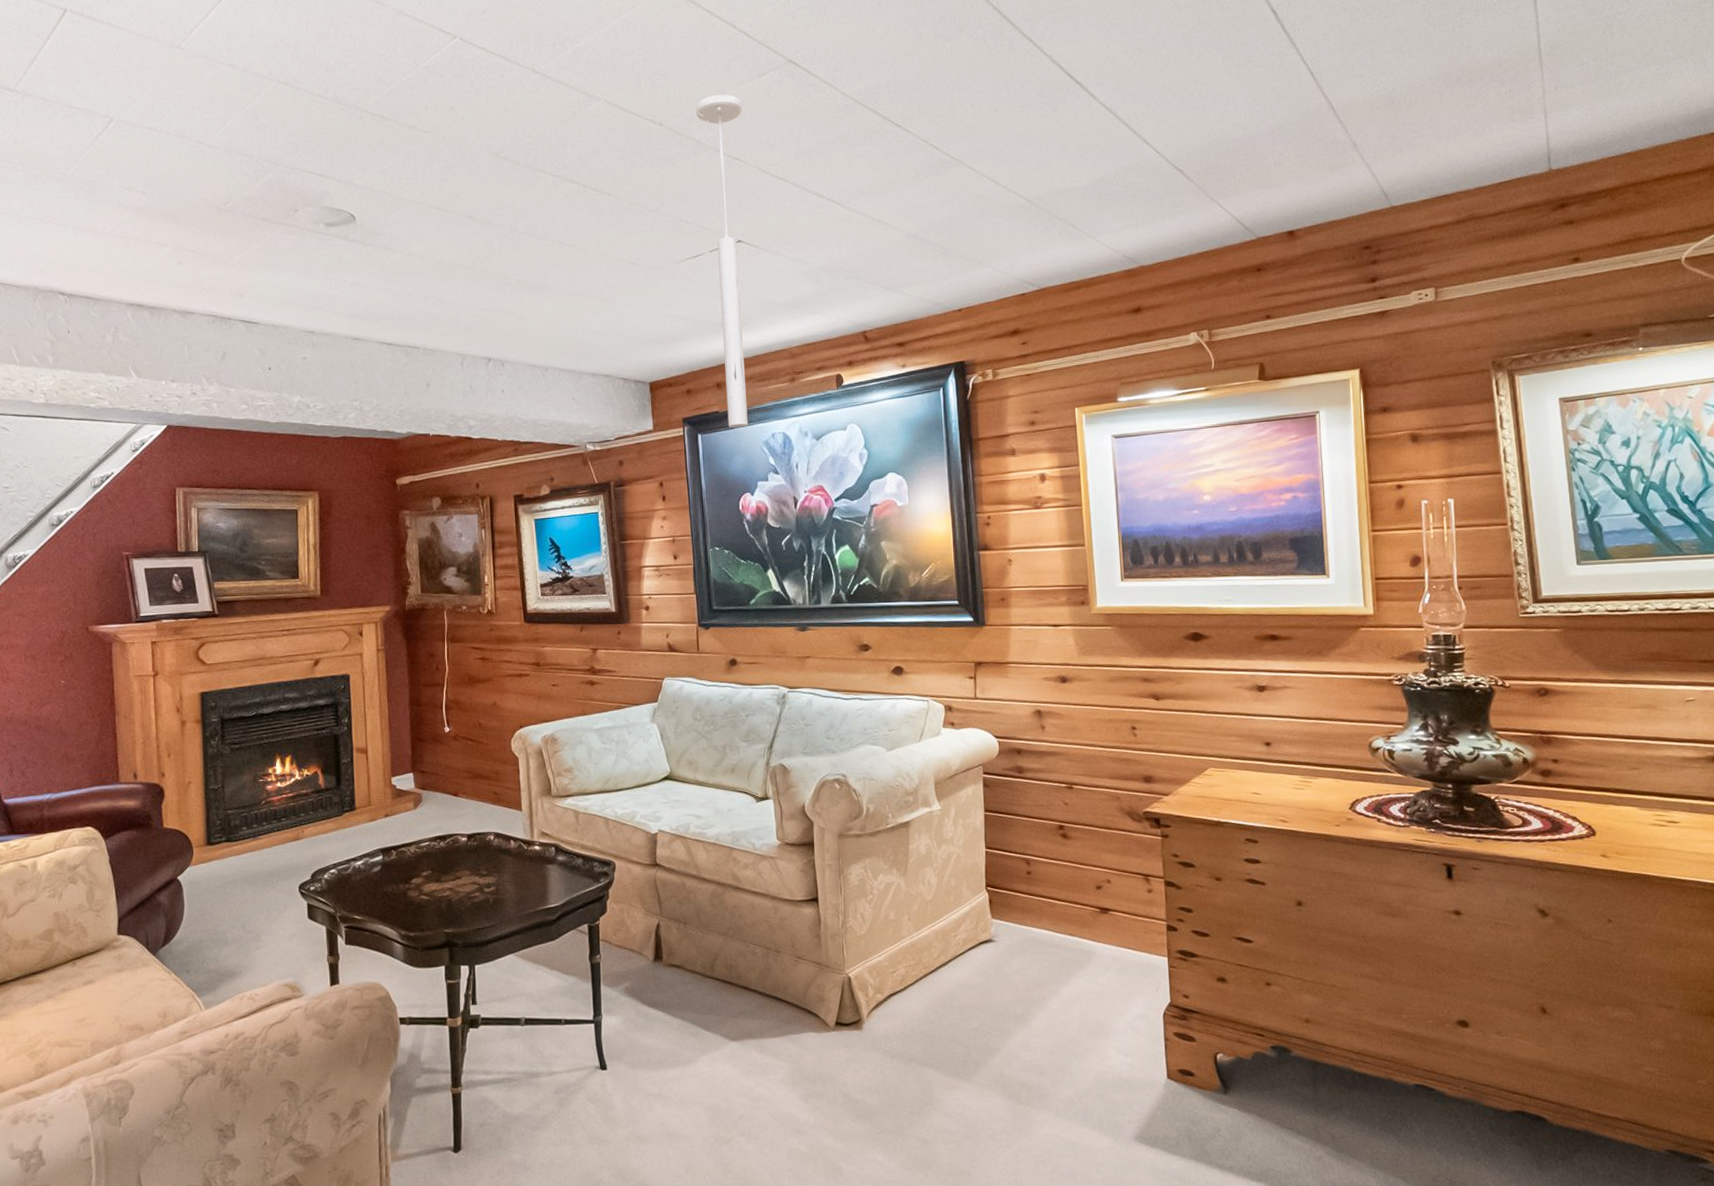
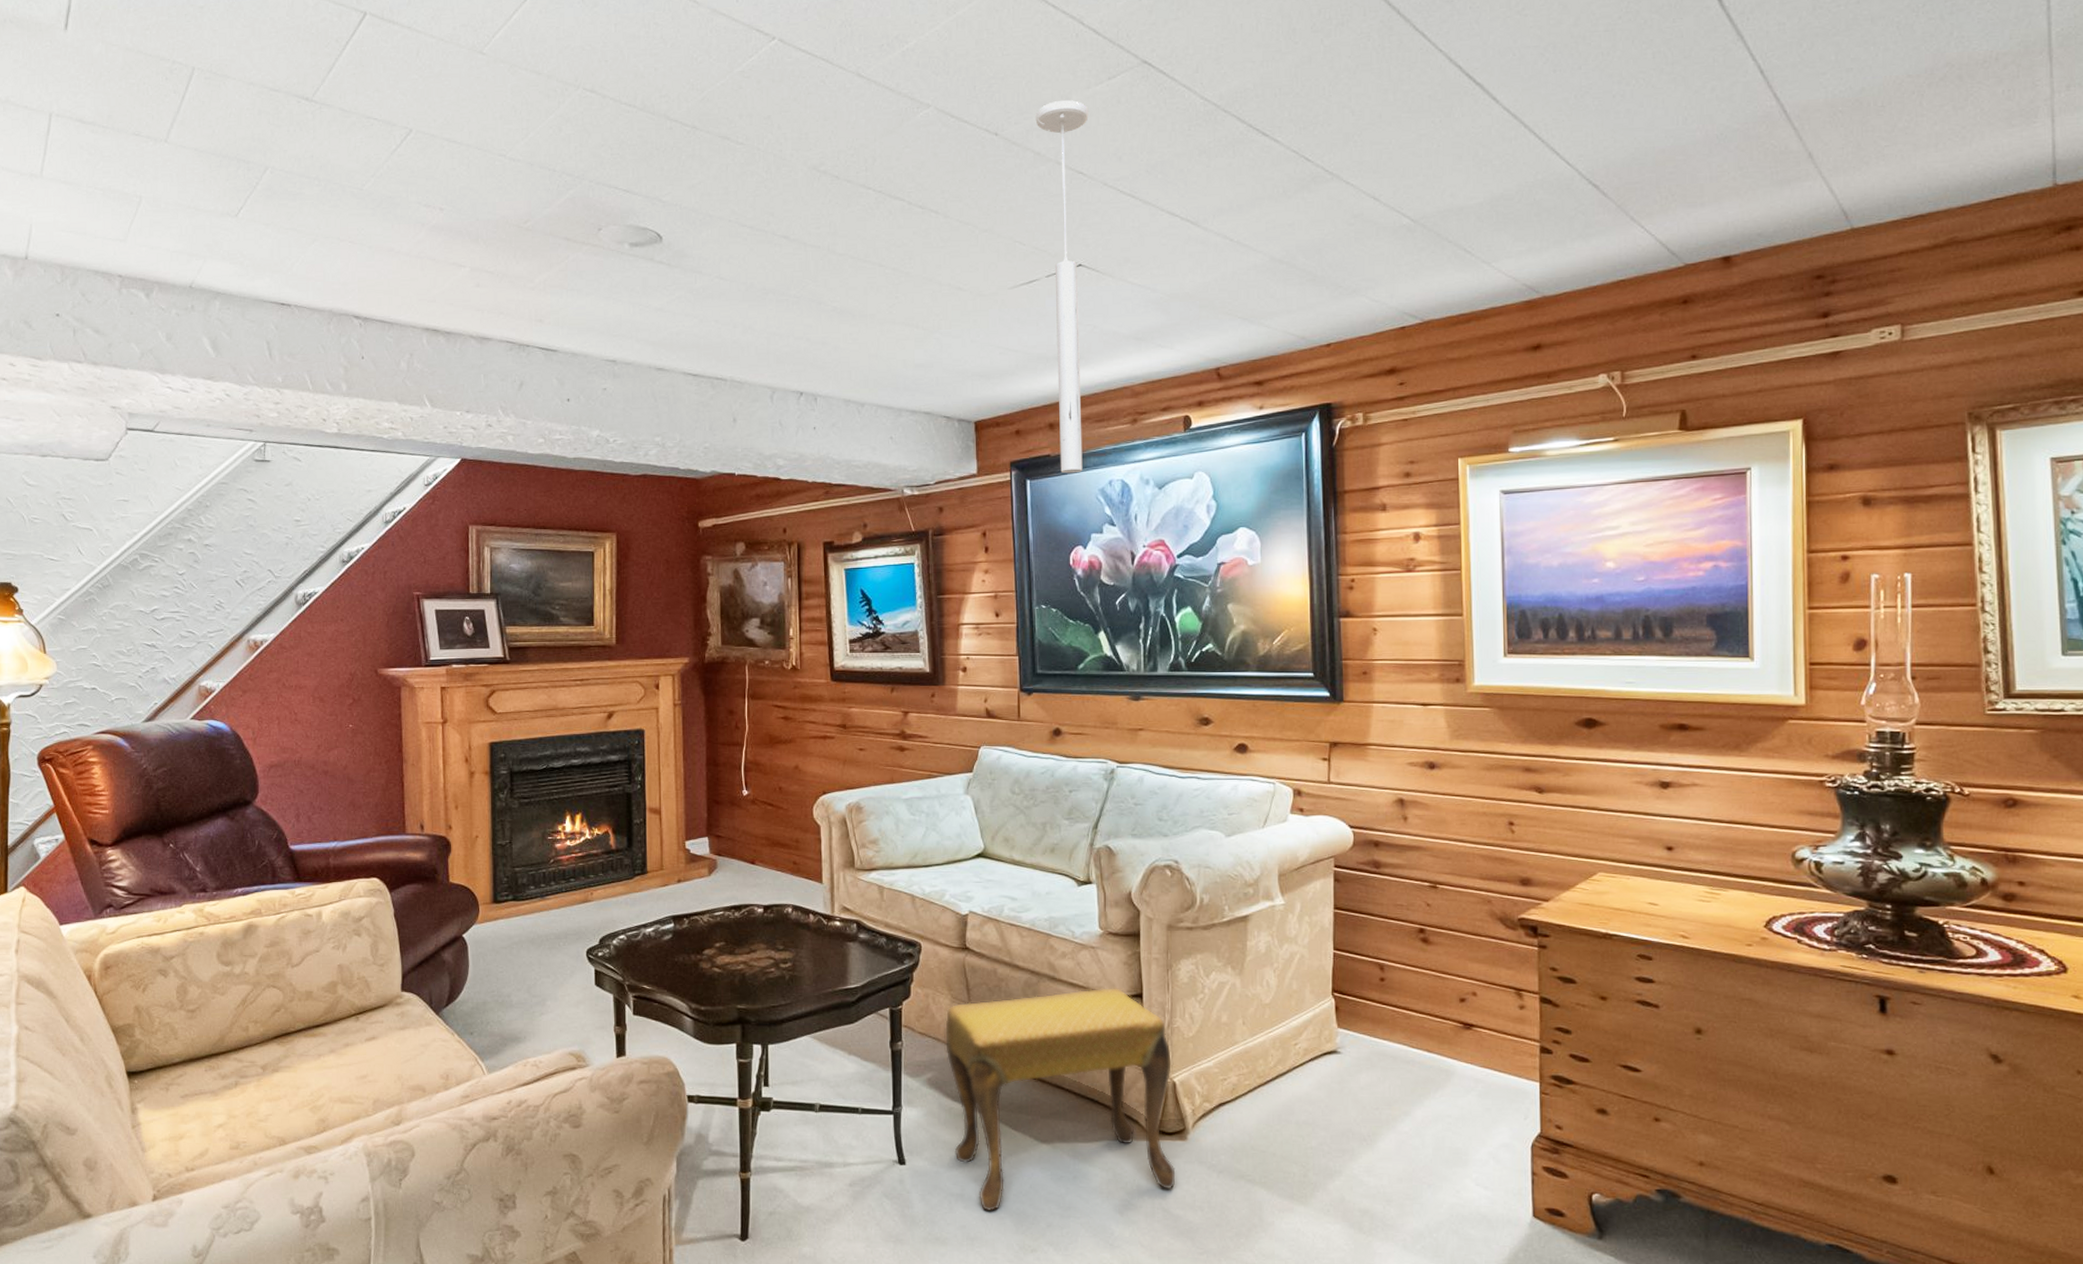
footstool: none [639,894,854,1108] -> present [945,988,1176,1212]

